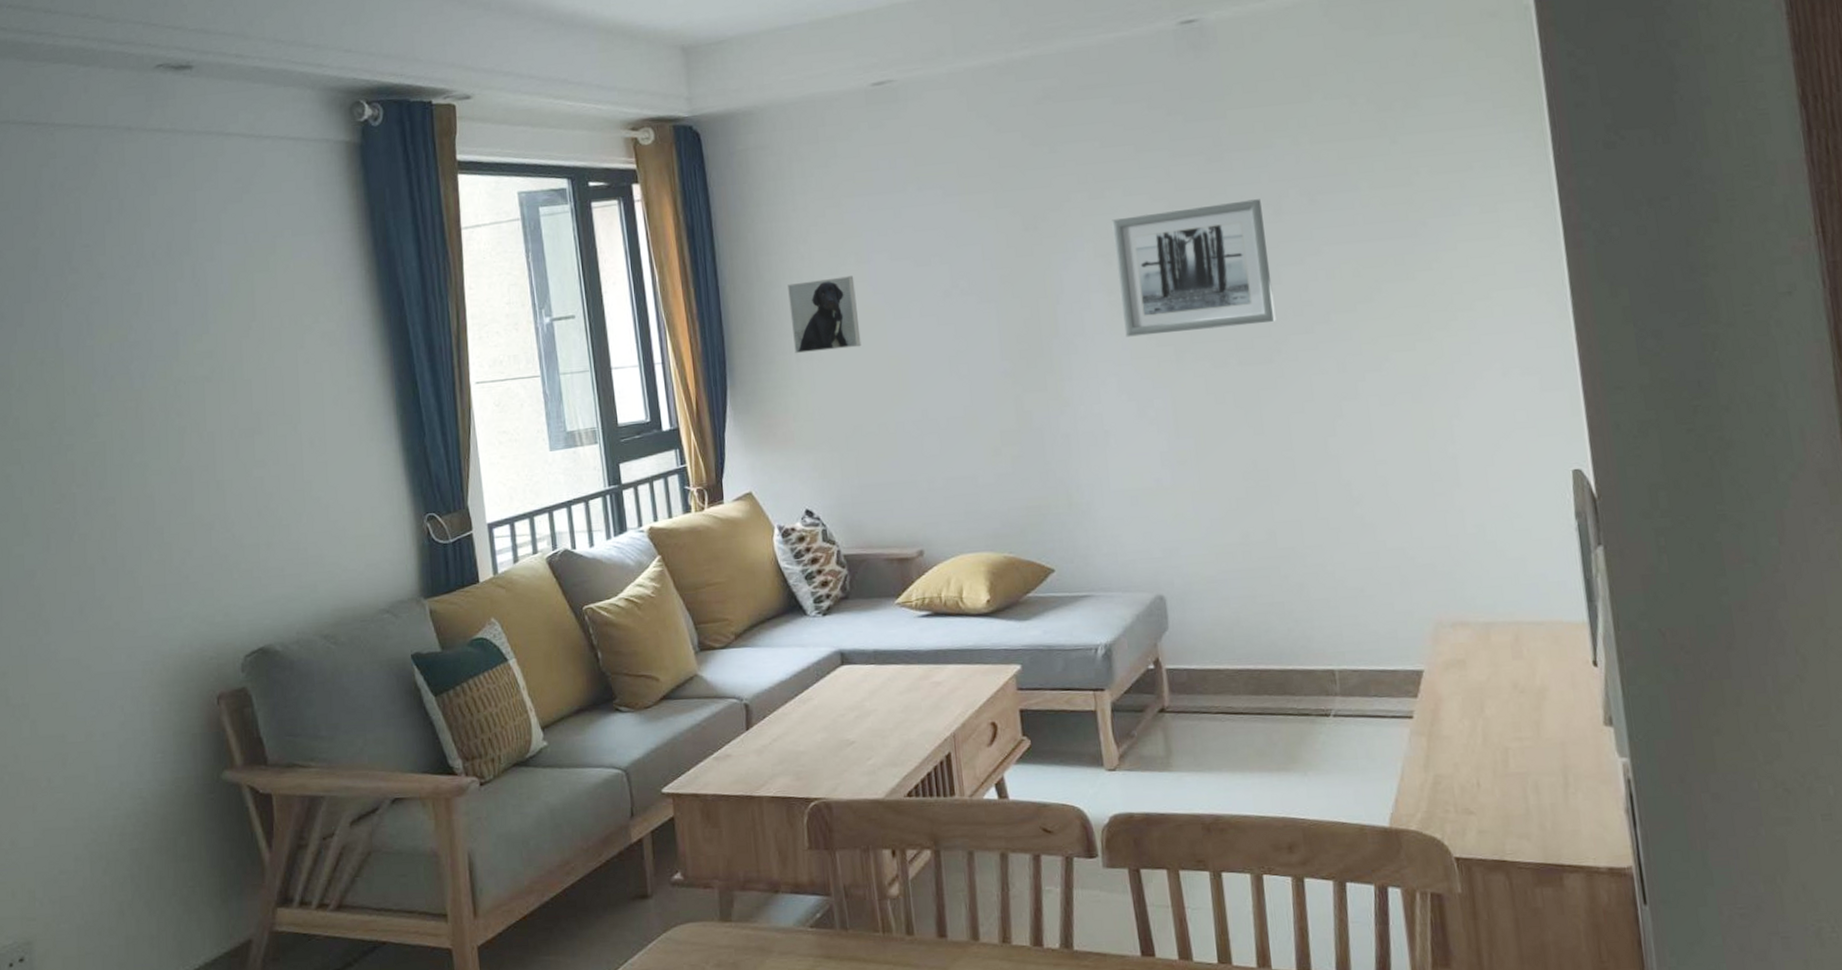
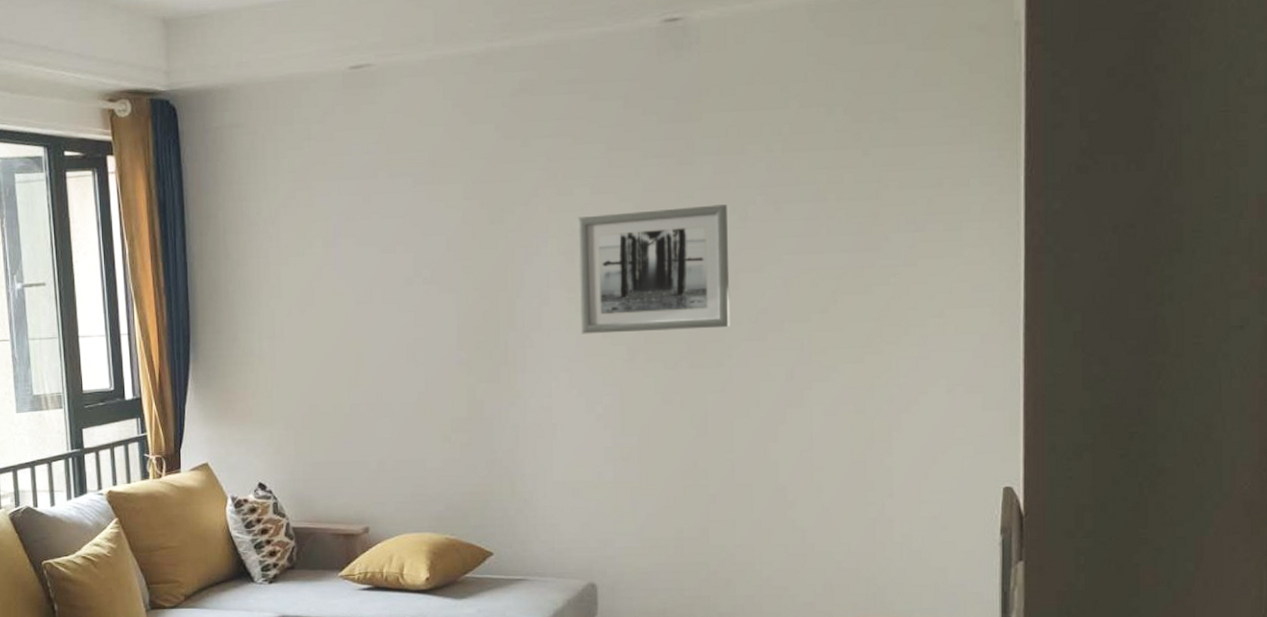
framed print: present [788,276,861,354] -> none [254,259,323,333]

